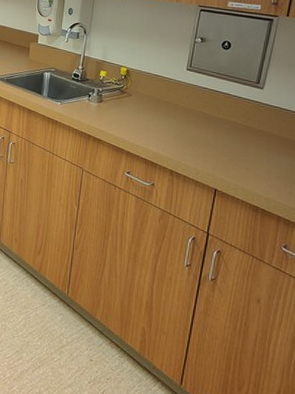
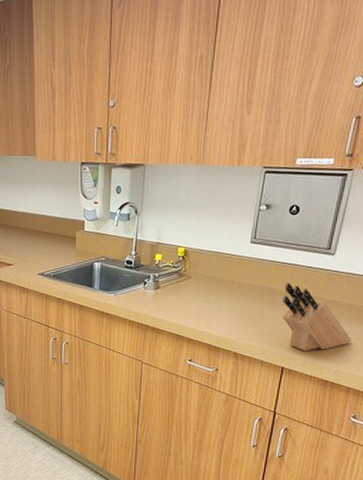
knife block: none [215,109,282,177] -> present [282,282,353,352]

